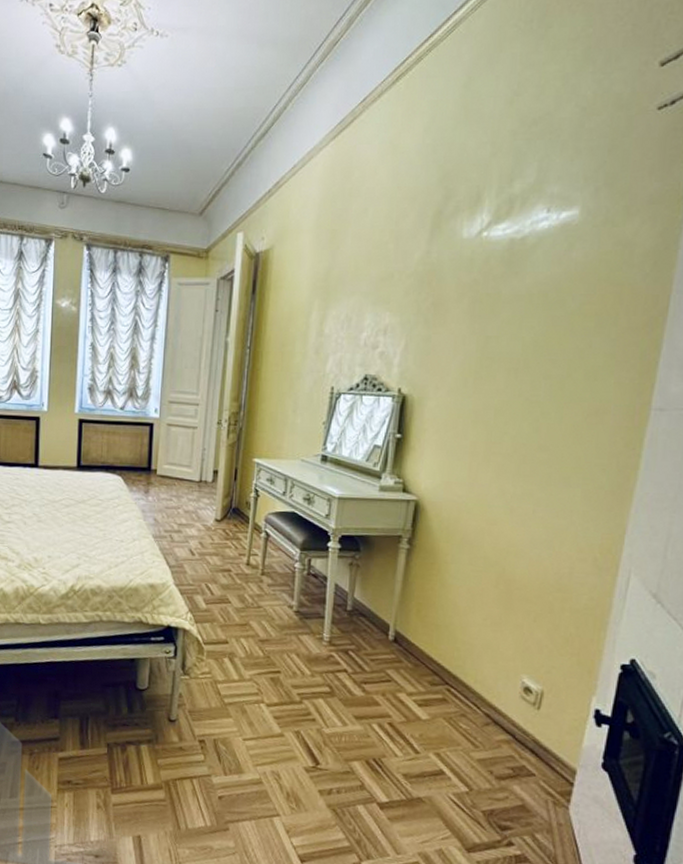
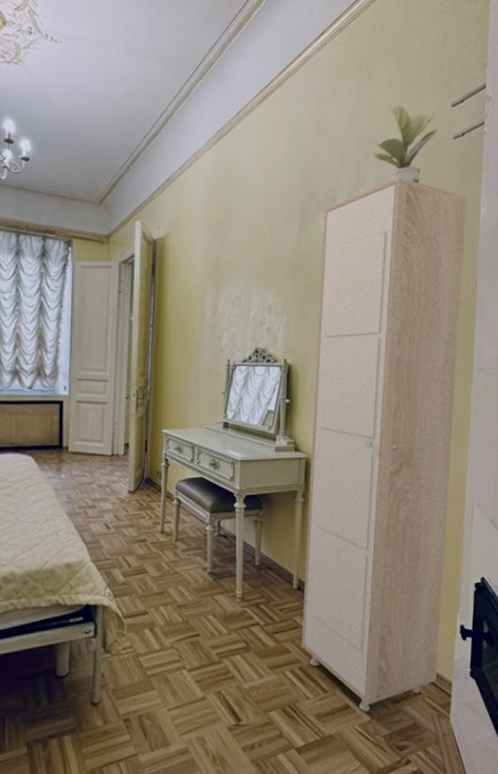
cabinet: none [393,166,669,782] -> present [301,177,467,712]
potted plant: none [537,71,636,173] -> present [373,106,439,184]

